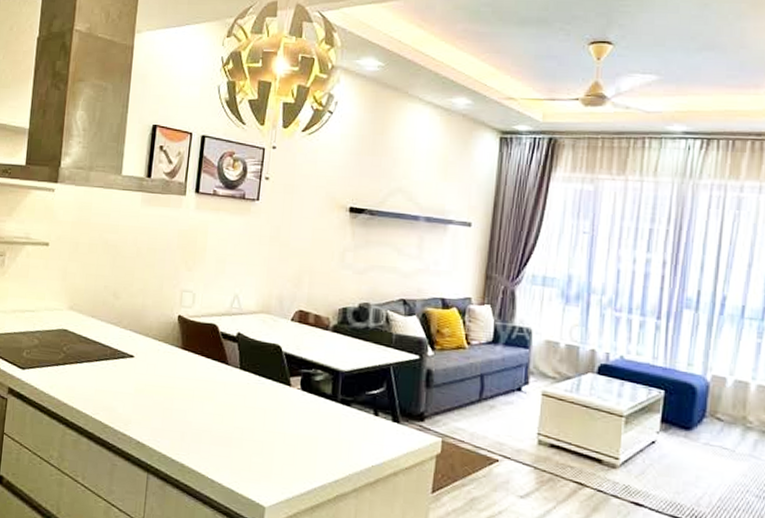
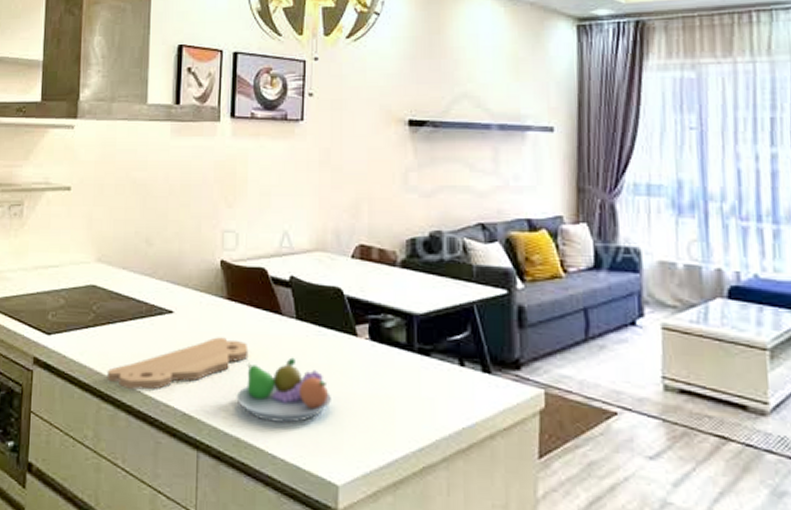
cutting board: none [72,380,197,421] -> present [106,337,249,390]
fruit bowl: none [184,400,265,455] -> present [236,357,331,423]

